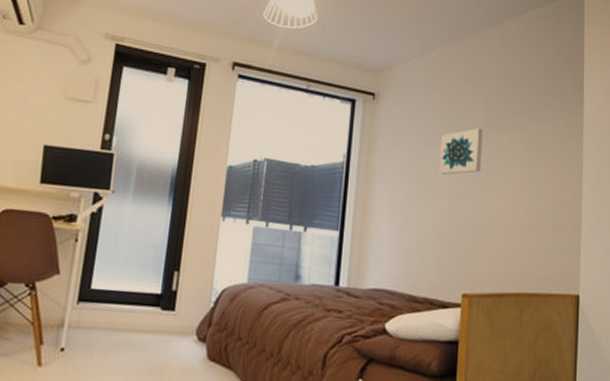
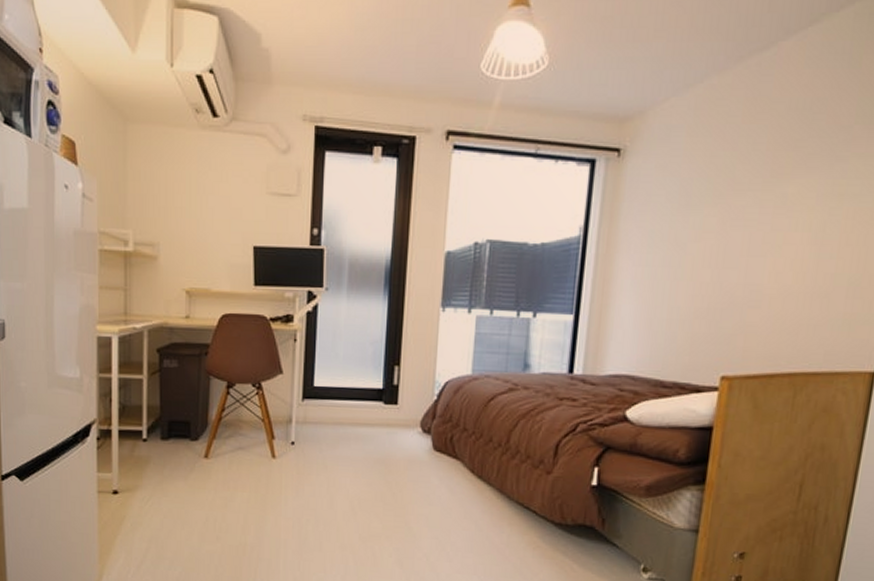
wall art: present [439,128,483,175] -> none [699,178,762,240]

